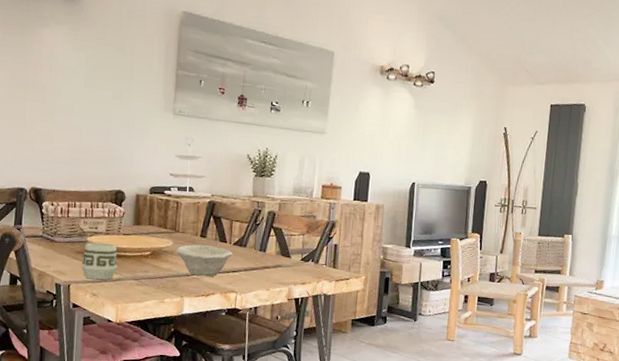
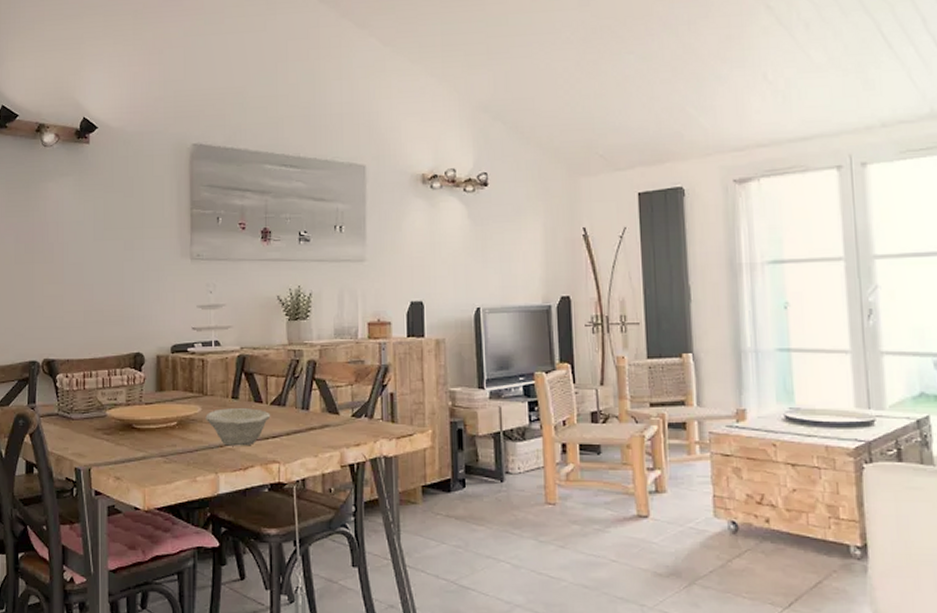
cup: present [81,242,118,280] -> none [102,415,141,460]

